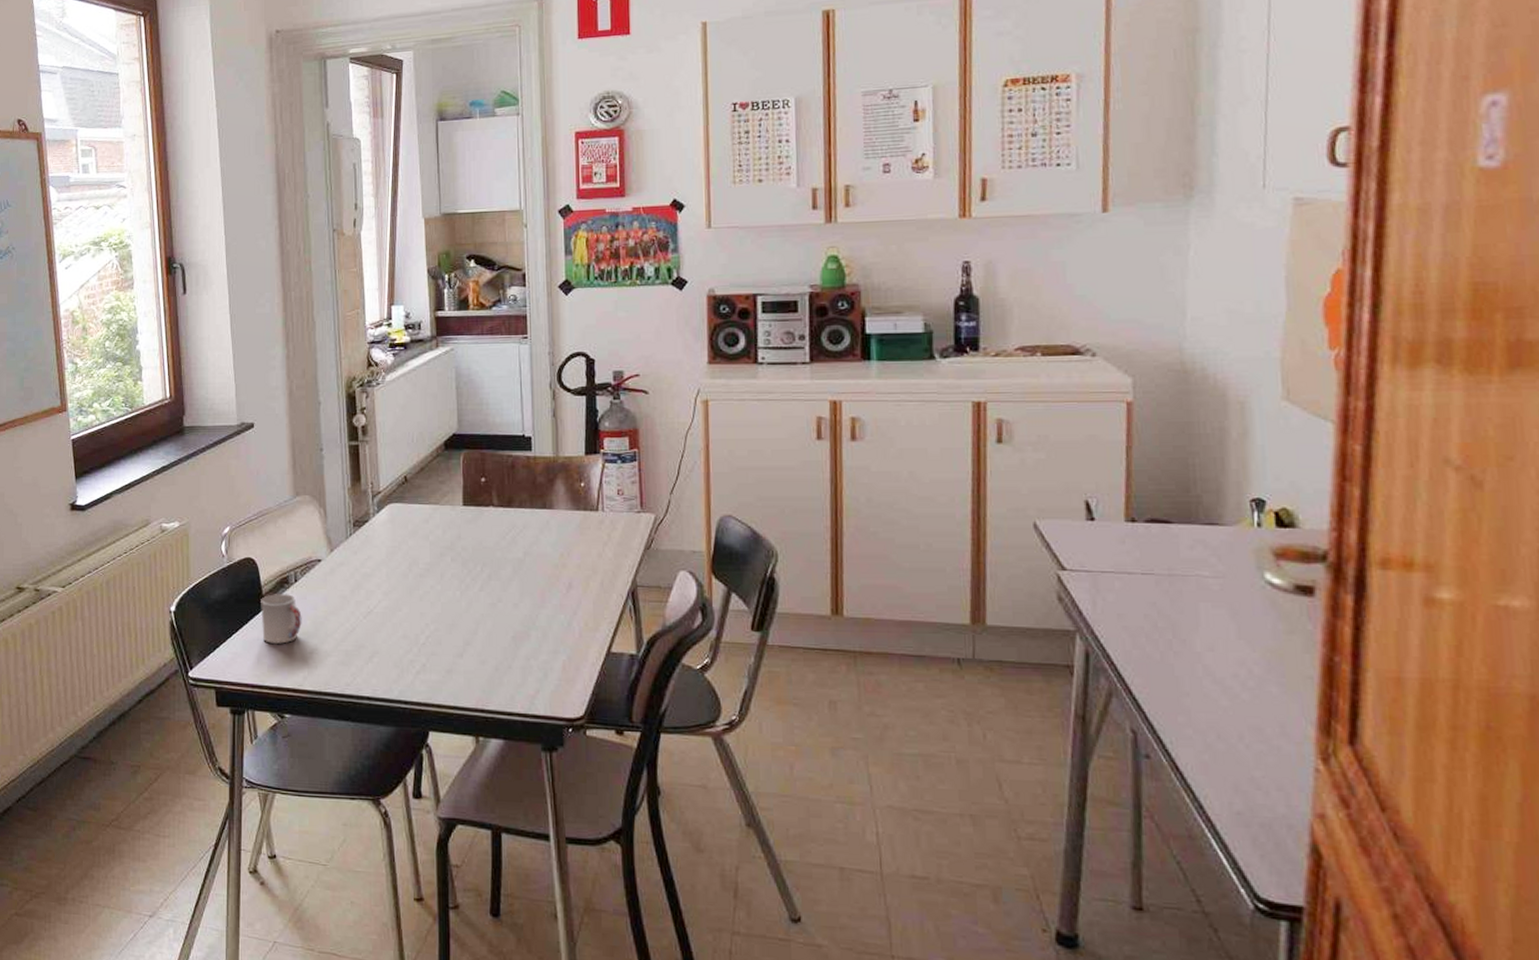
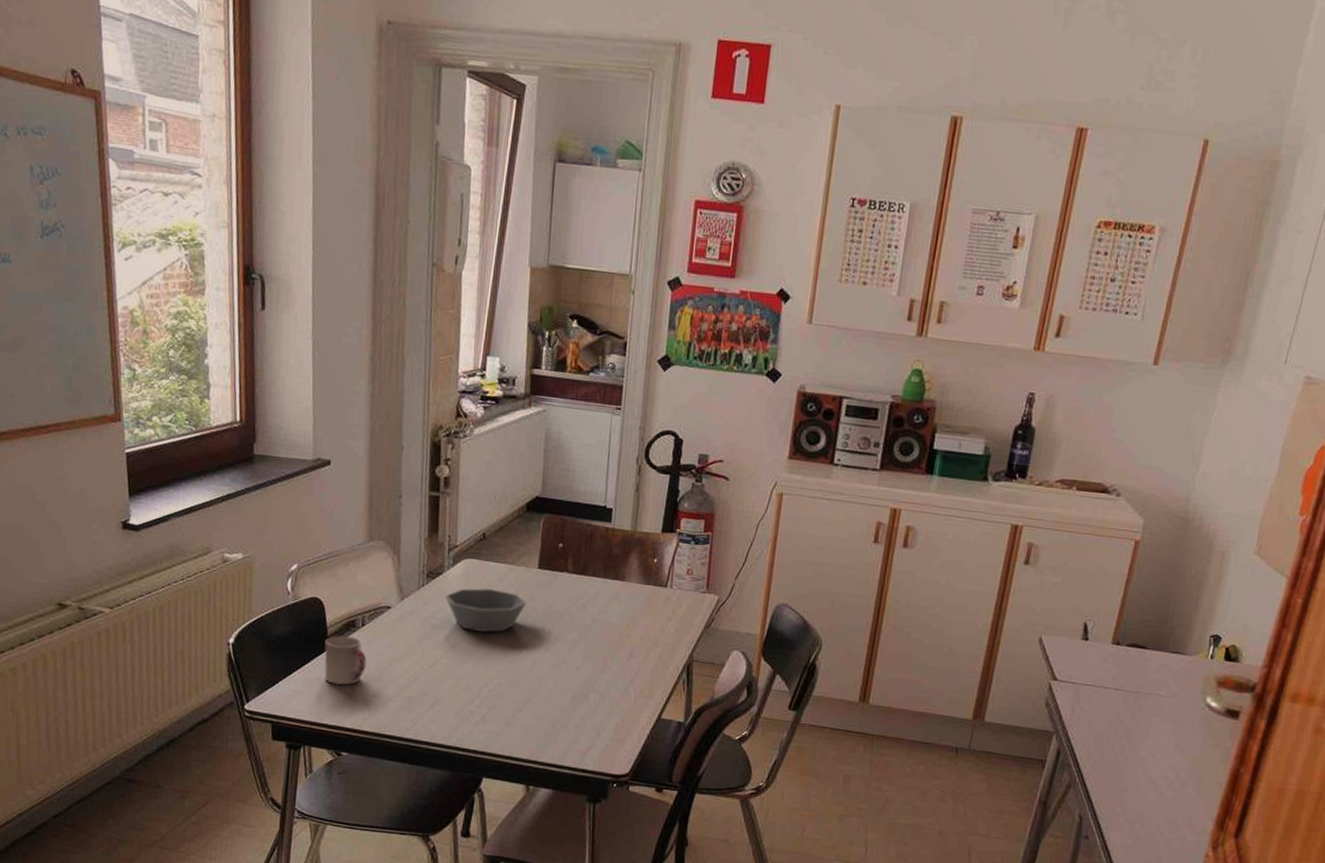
bowl: none [372,531,454,577] -> present [444,588,526,633]

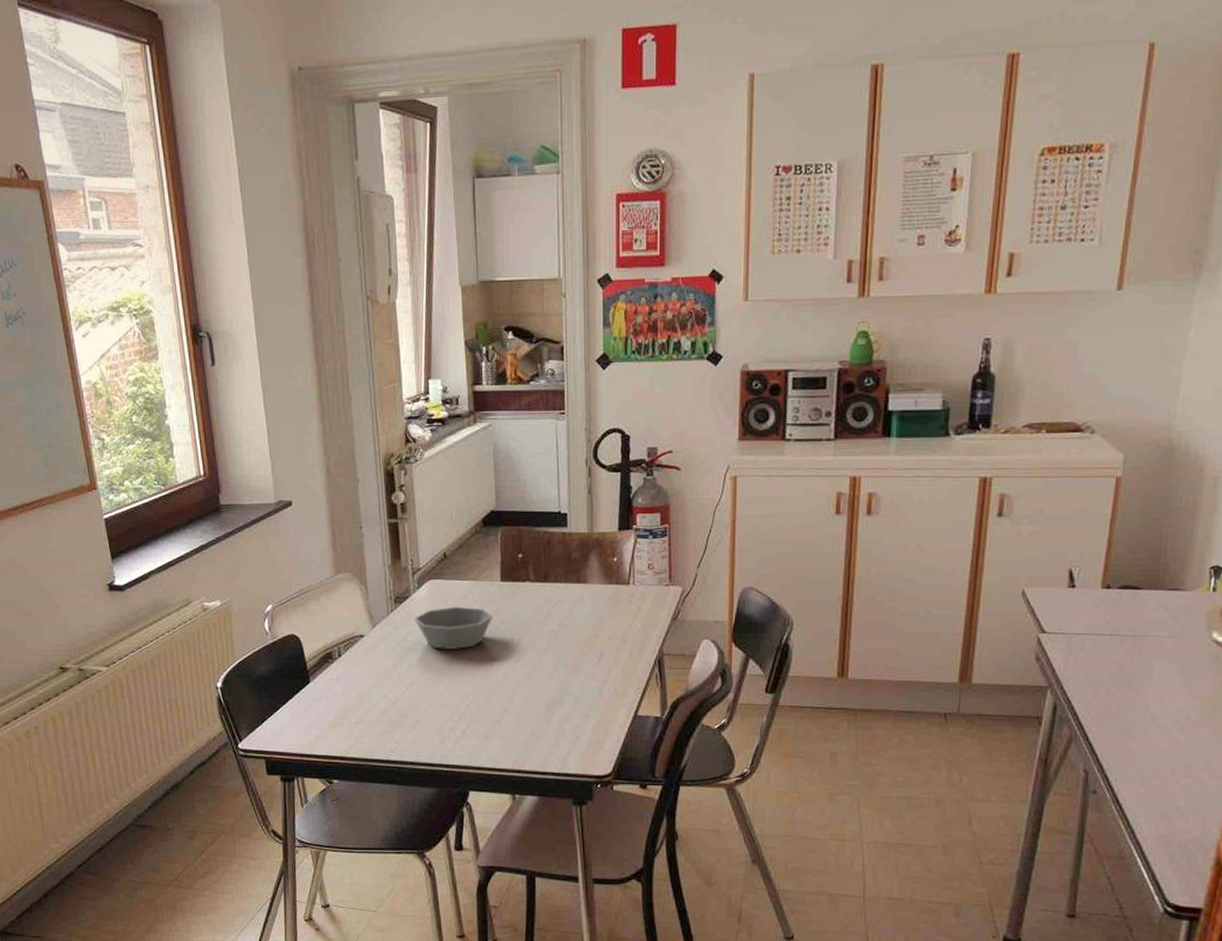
cup: present [324,636,367,686] -> none [306,669,347,717]

